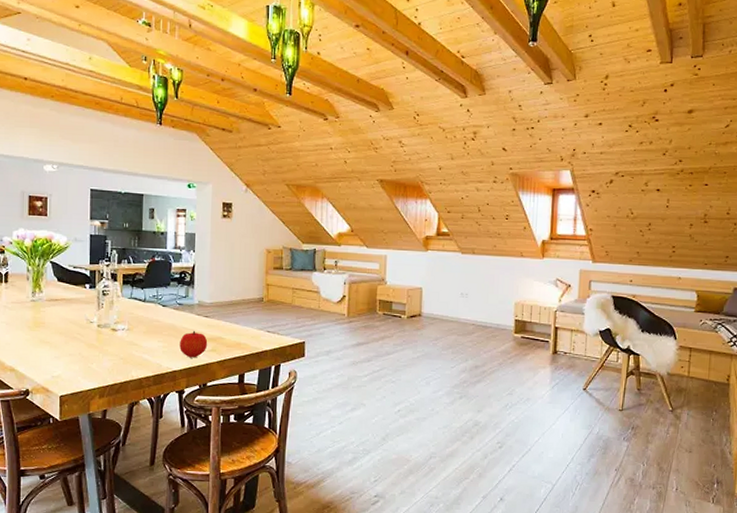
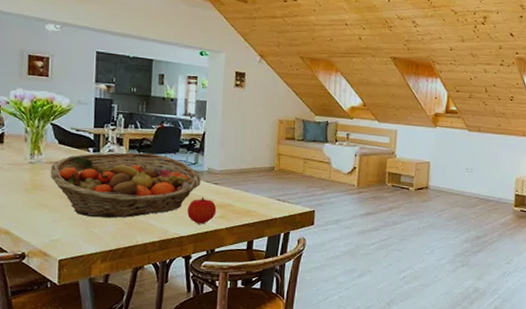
fruit basket: none [50,287,192,354] -> present [50,152,201,218]

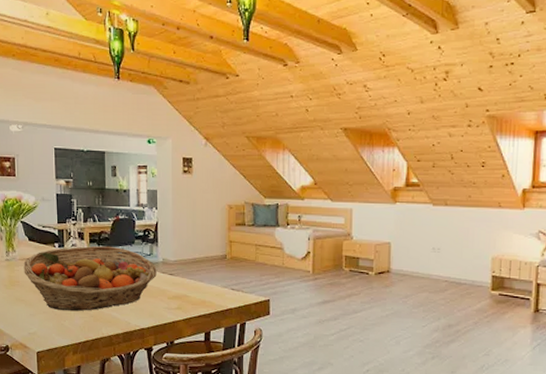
fruit: present [187,197,217,224] -> none [146,288,174,316]

